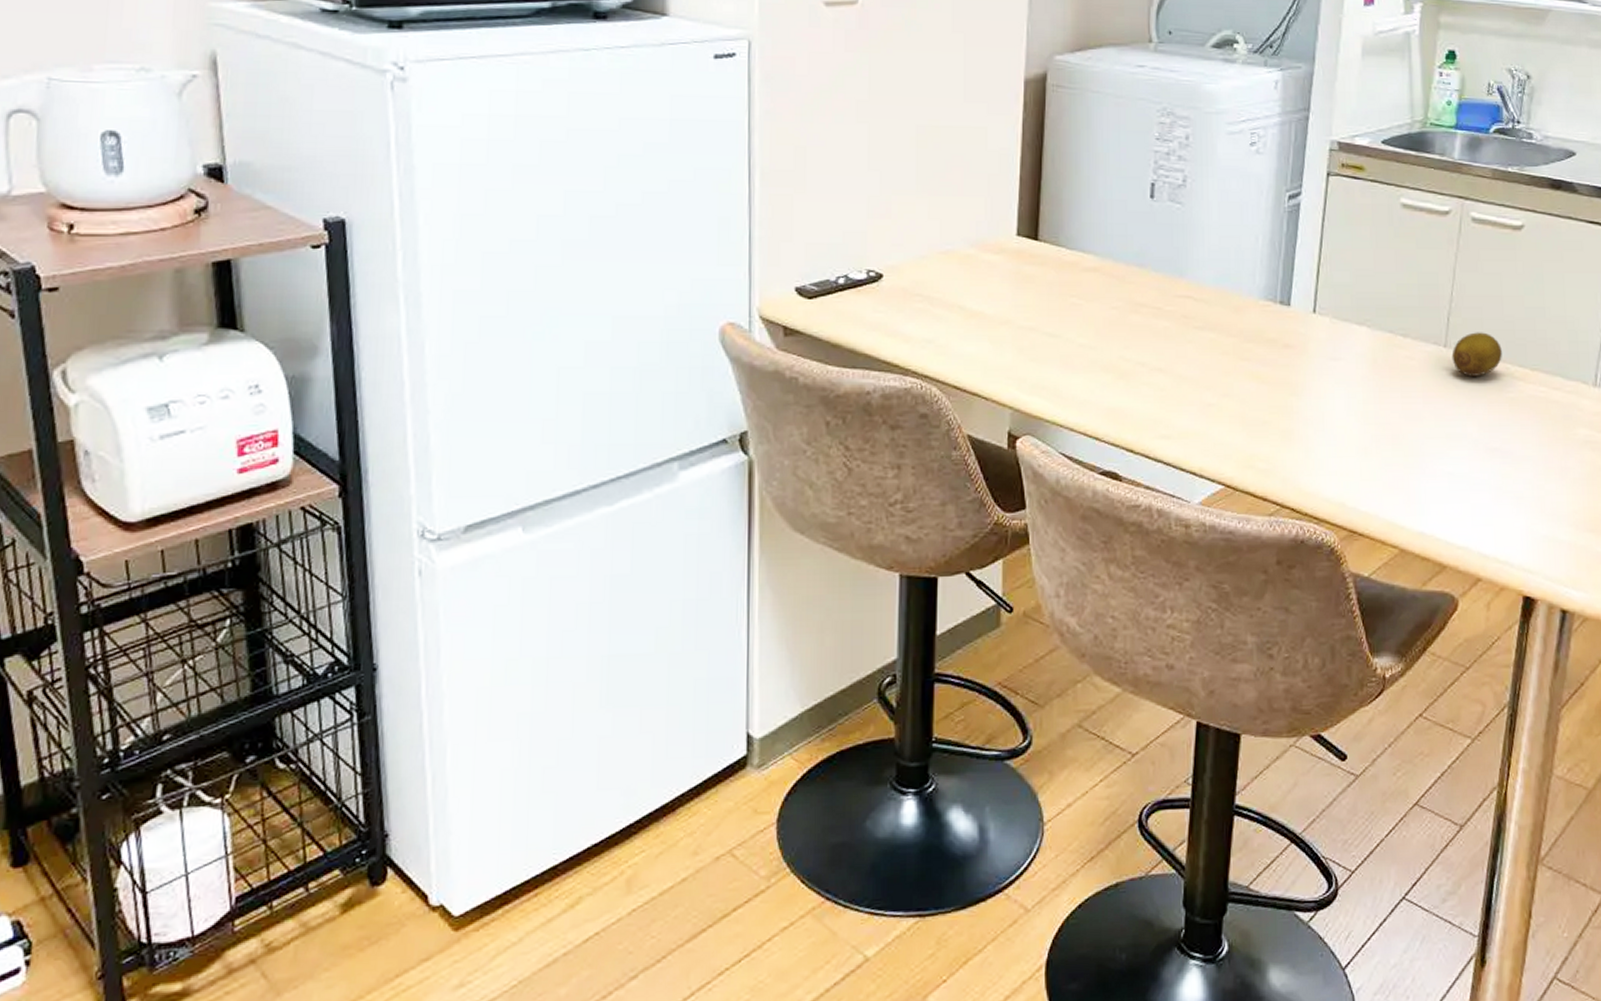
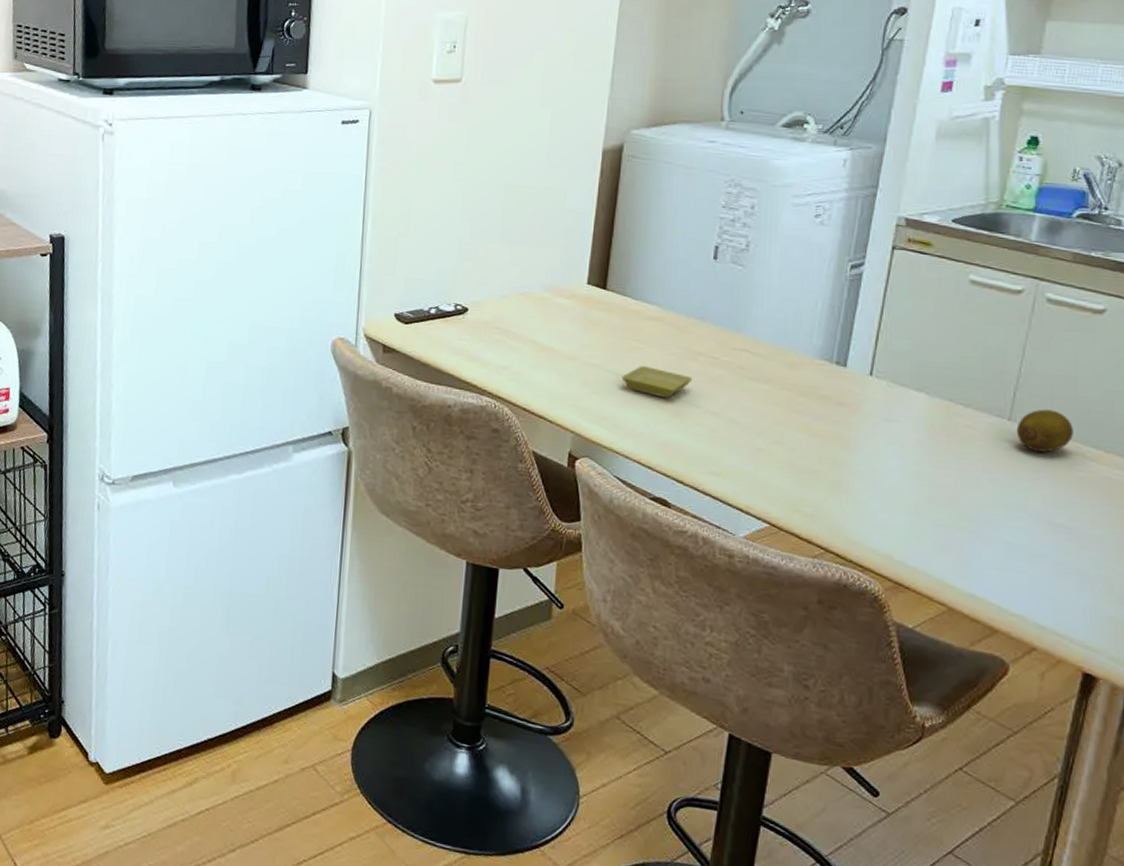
saucer: none [1061,324,1136,359] -> present [621,366,693,399]

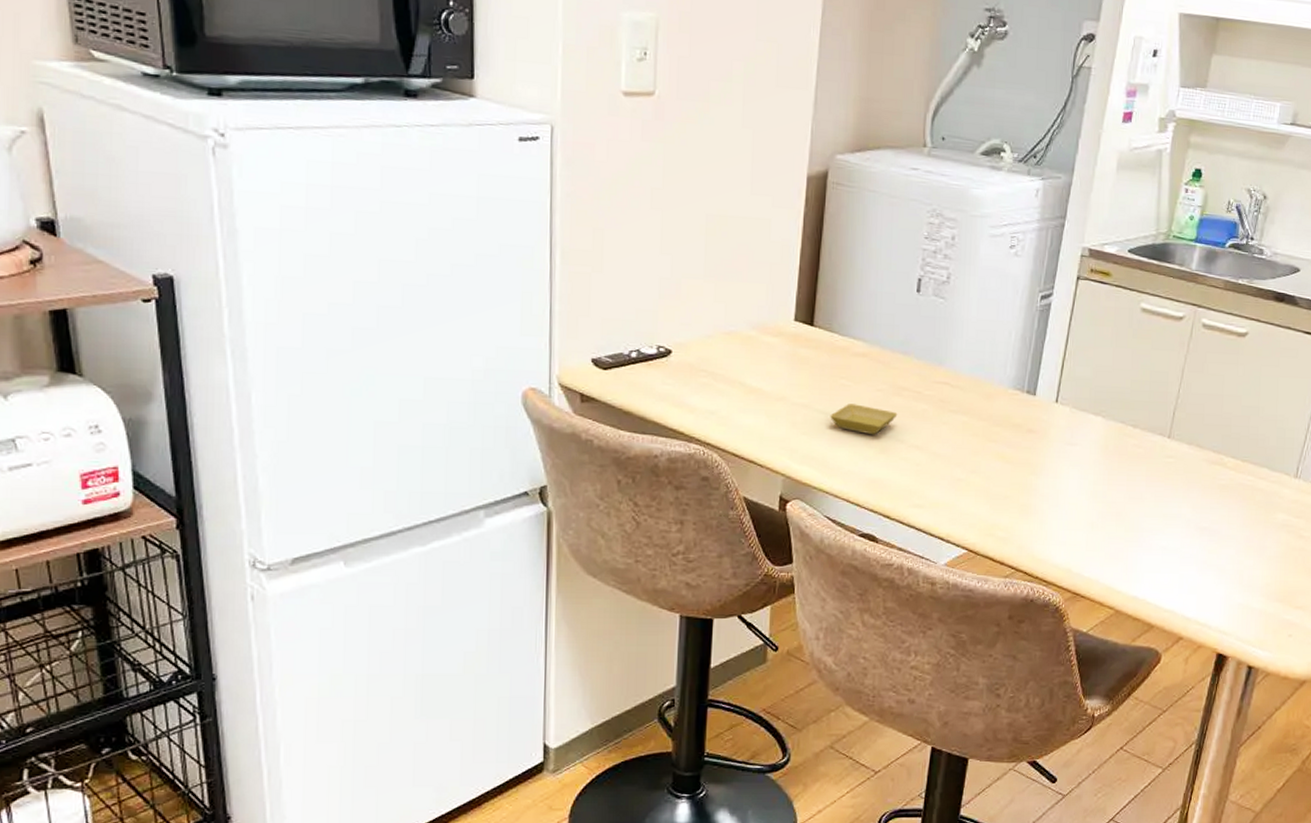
fruit: present [1016,409,1073,452] -> none [1174,426,1218,465]

